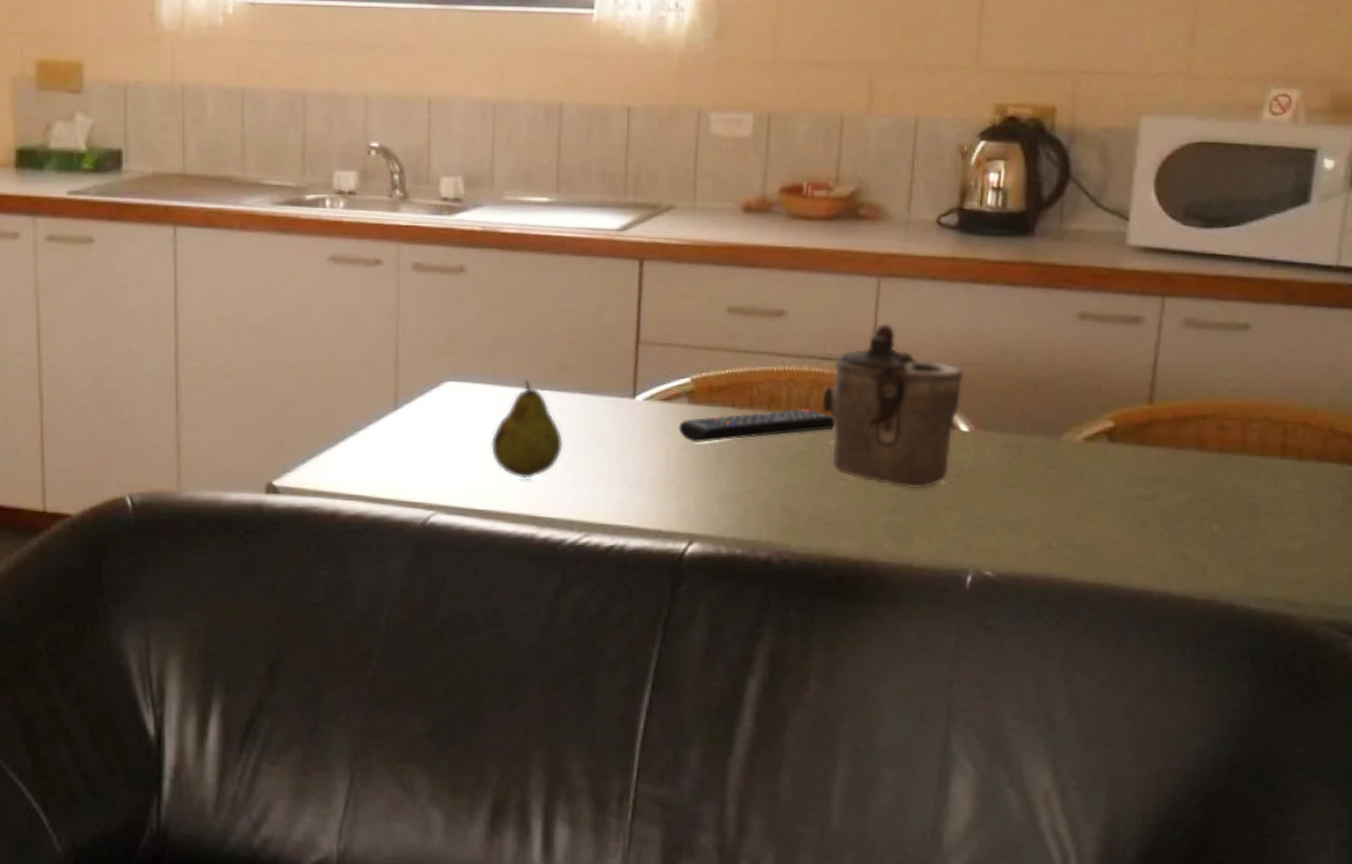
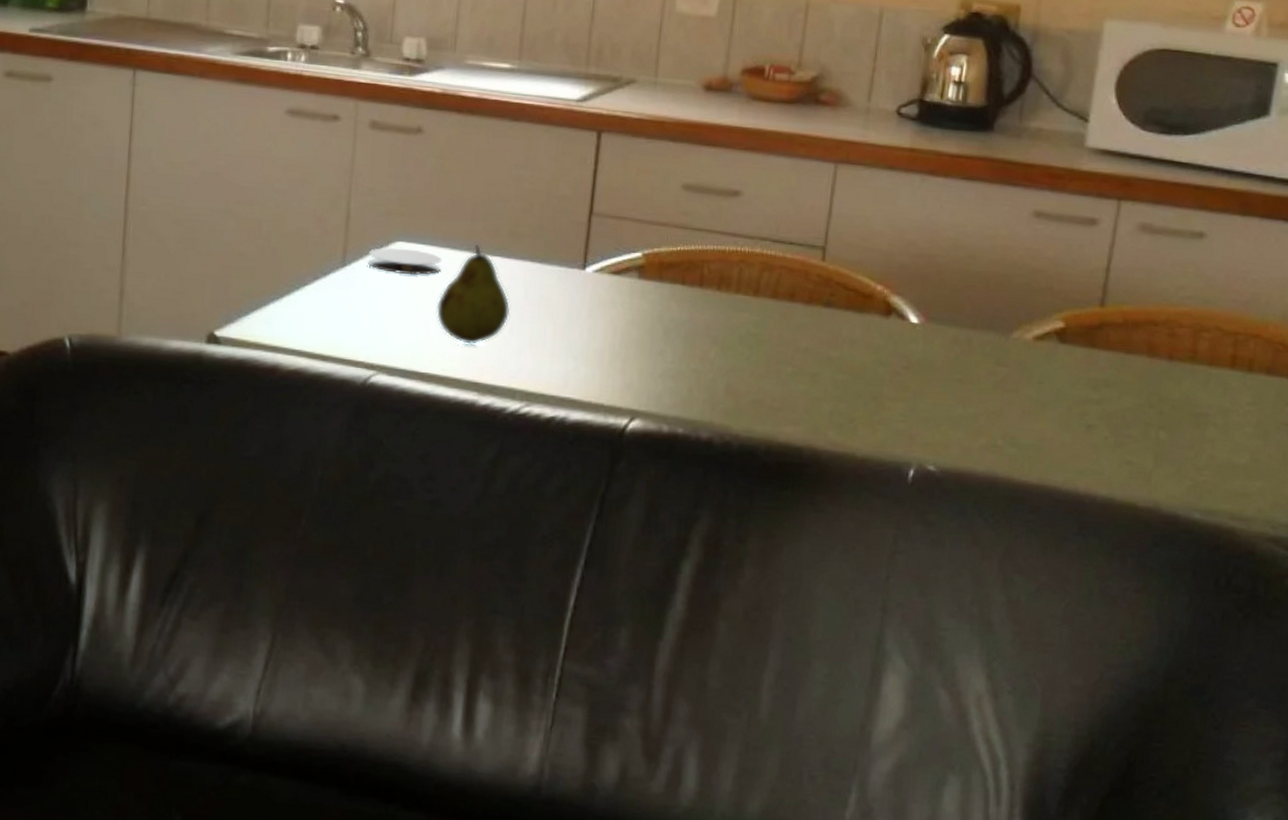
coaster: none [419,388,493,414] -> present [367,247,442,276]
remote control: present [678,408,835,442] -> none [627,289,785,319]
teapot: present [821,323,965,489] -> none [771,209,917,379]

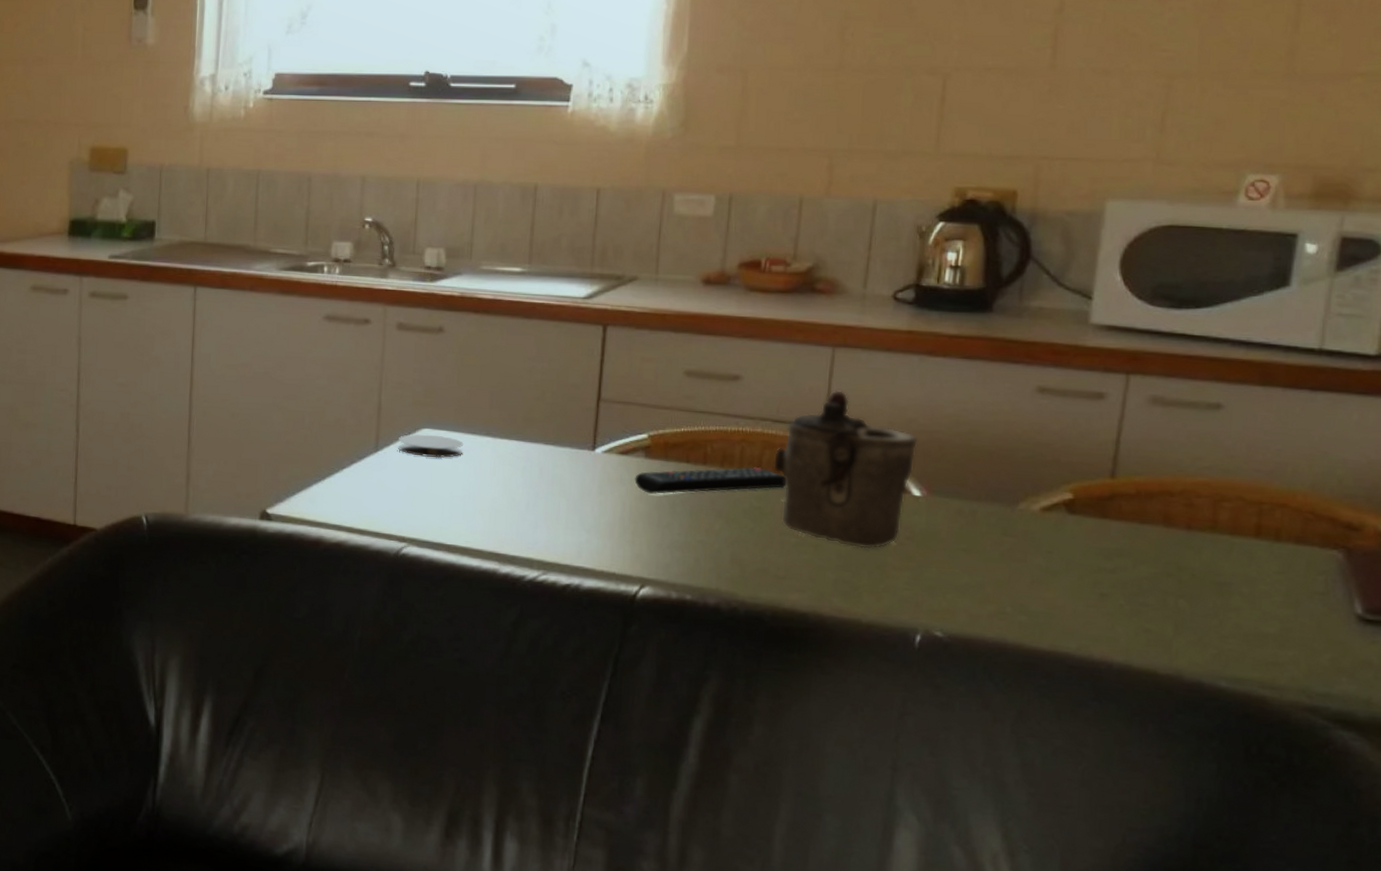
fruit: present [436,245,511,346] -> none [459,430,527,520]
remote control: none [627,289,785,319] -> present [634,466,787,494]
teapot: none [771,209,917,379] -> present [773,390,918,549]

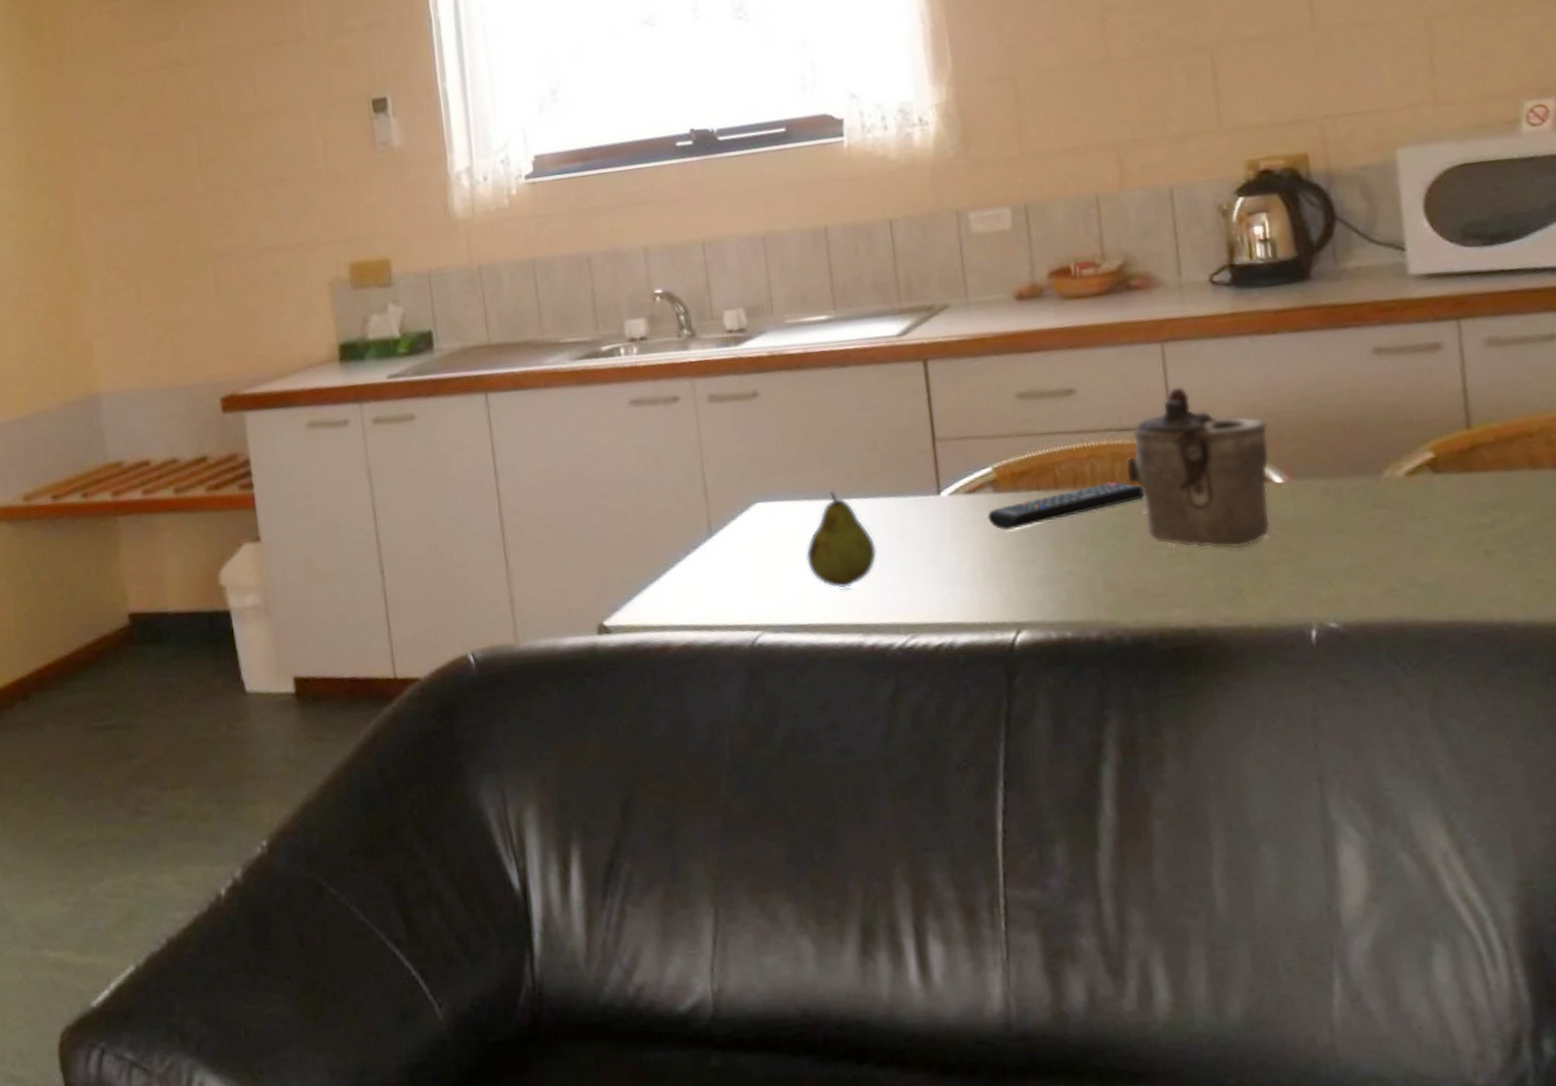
coaster: present [397,434,464,458] -> none [732,507,803,534]
fruit: none [459,430,527,520] -> present [805,491,878,590]

